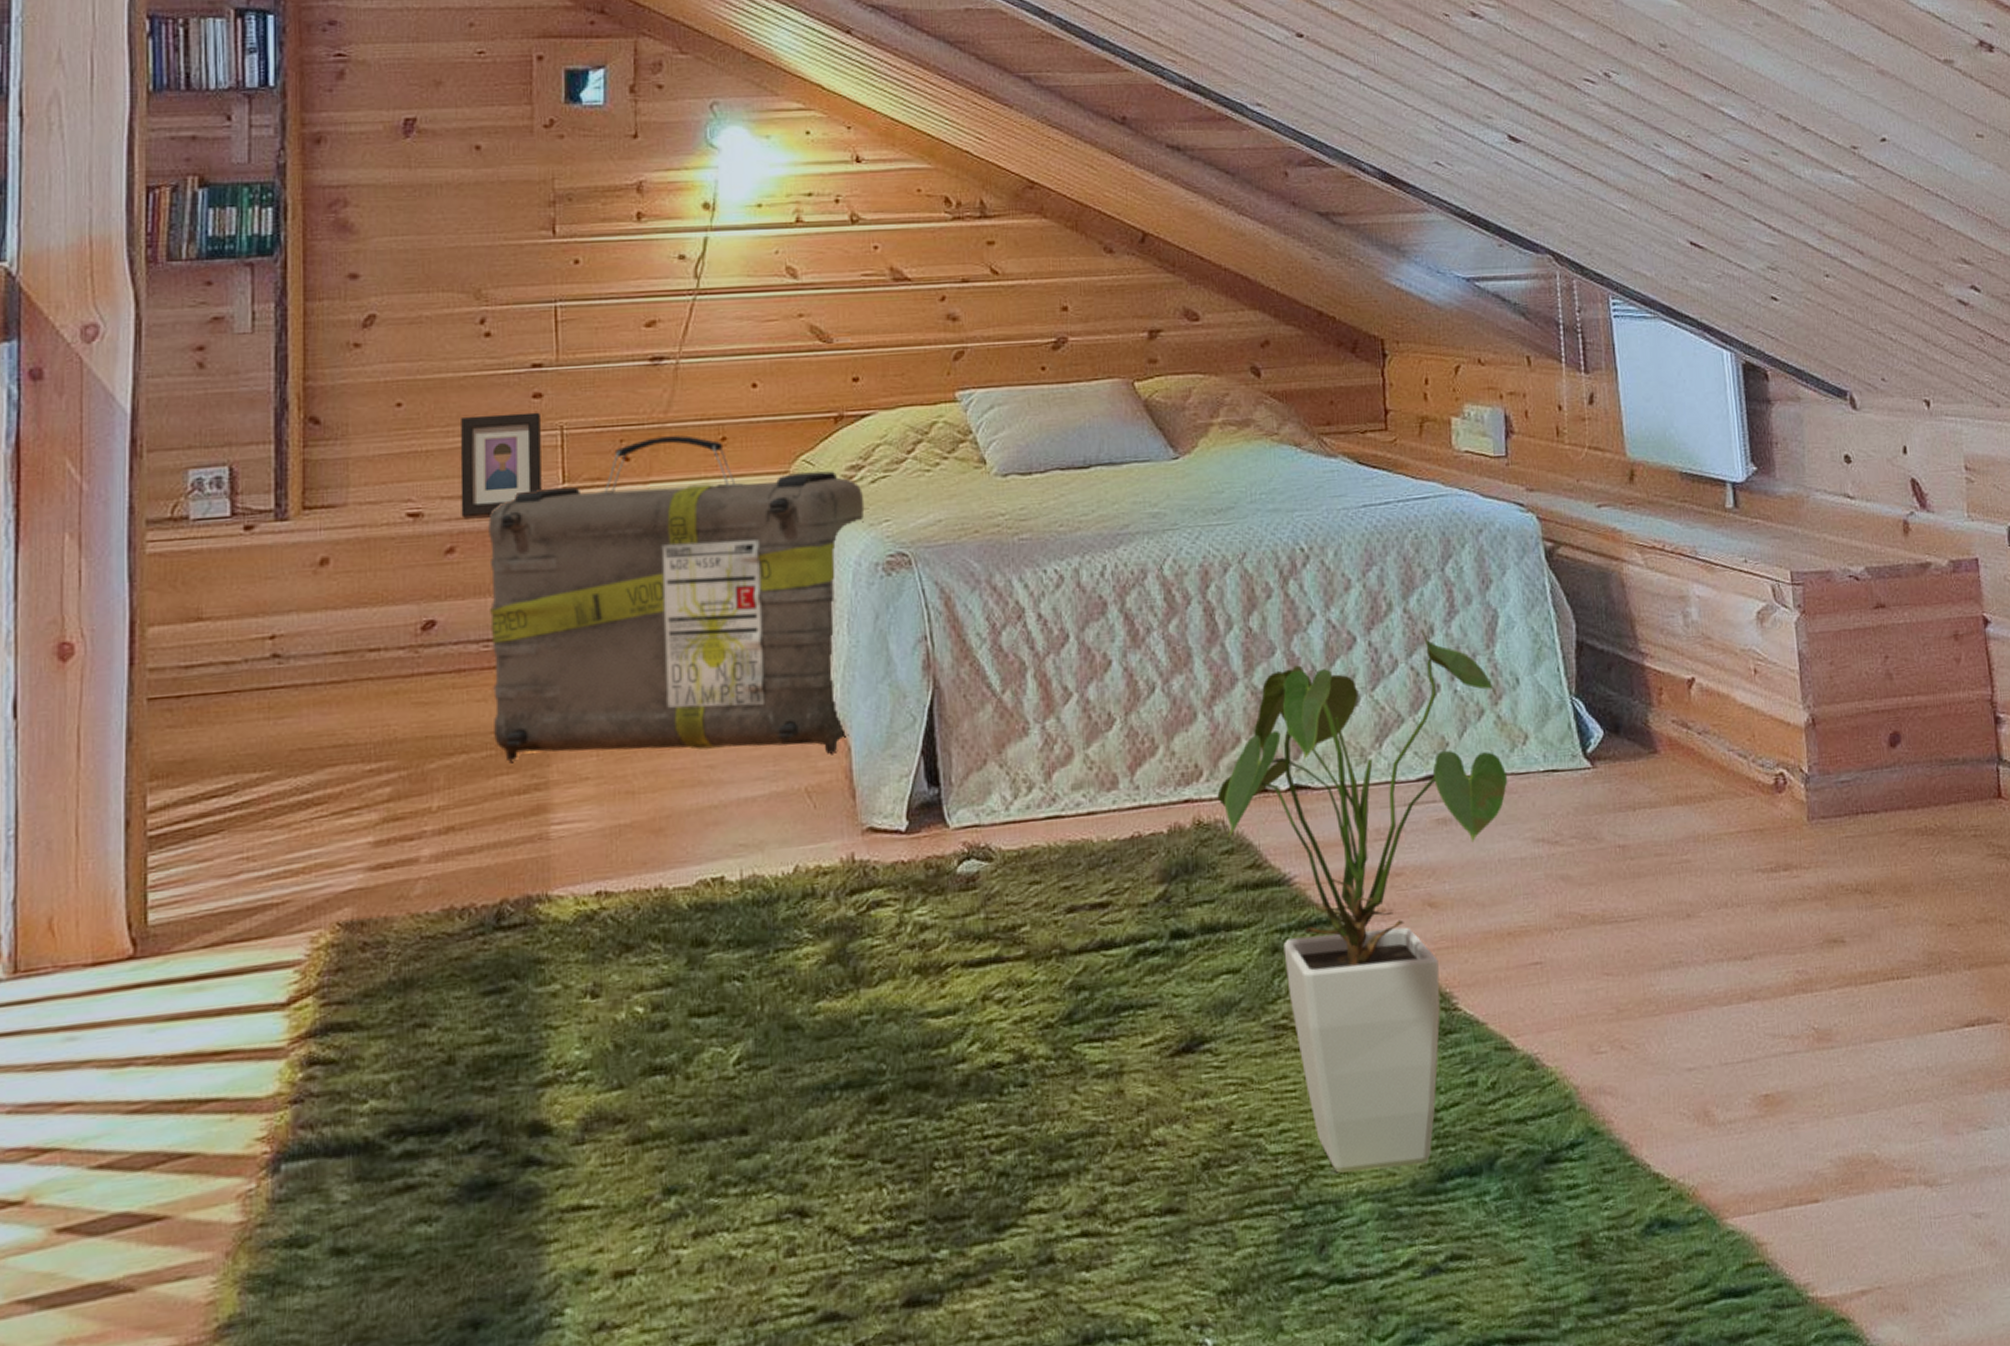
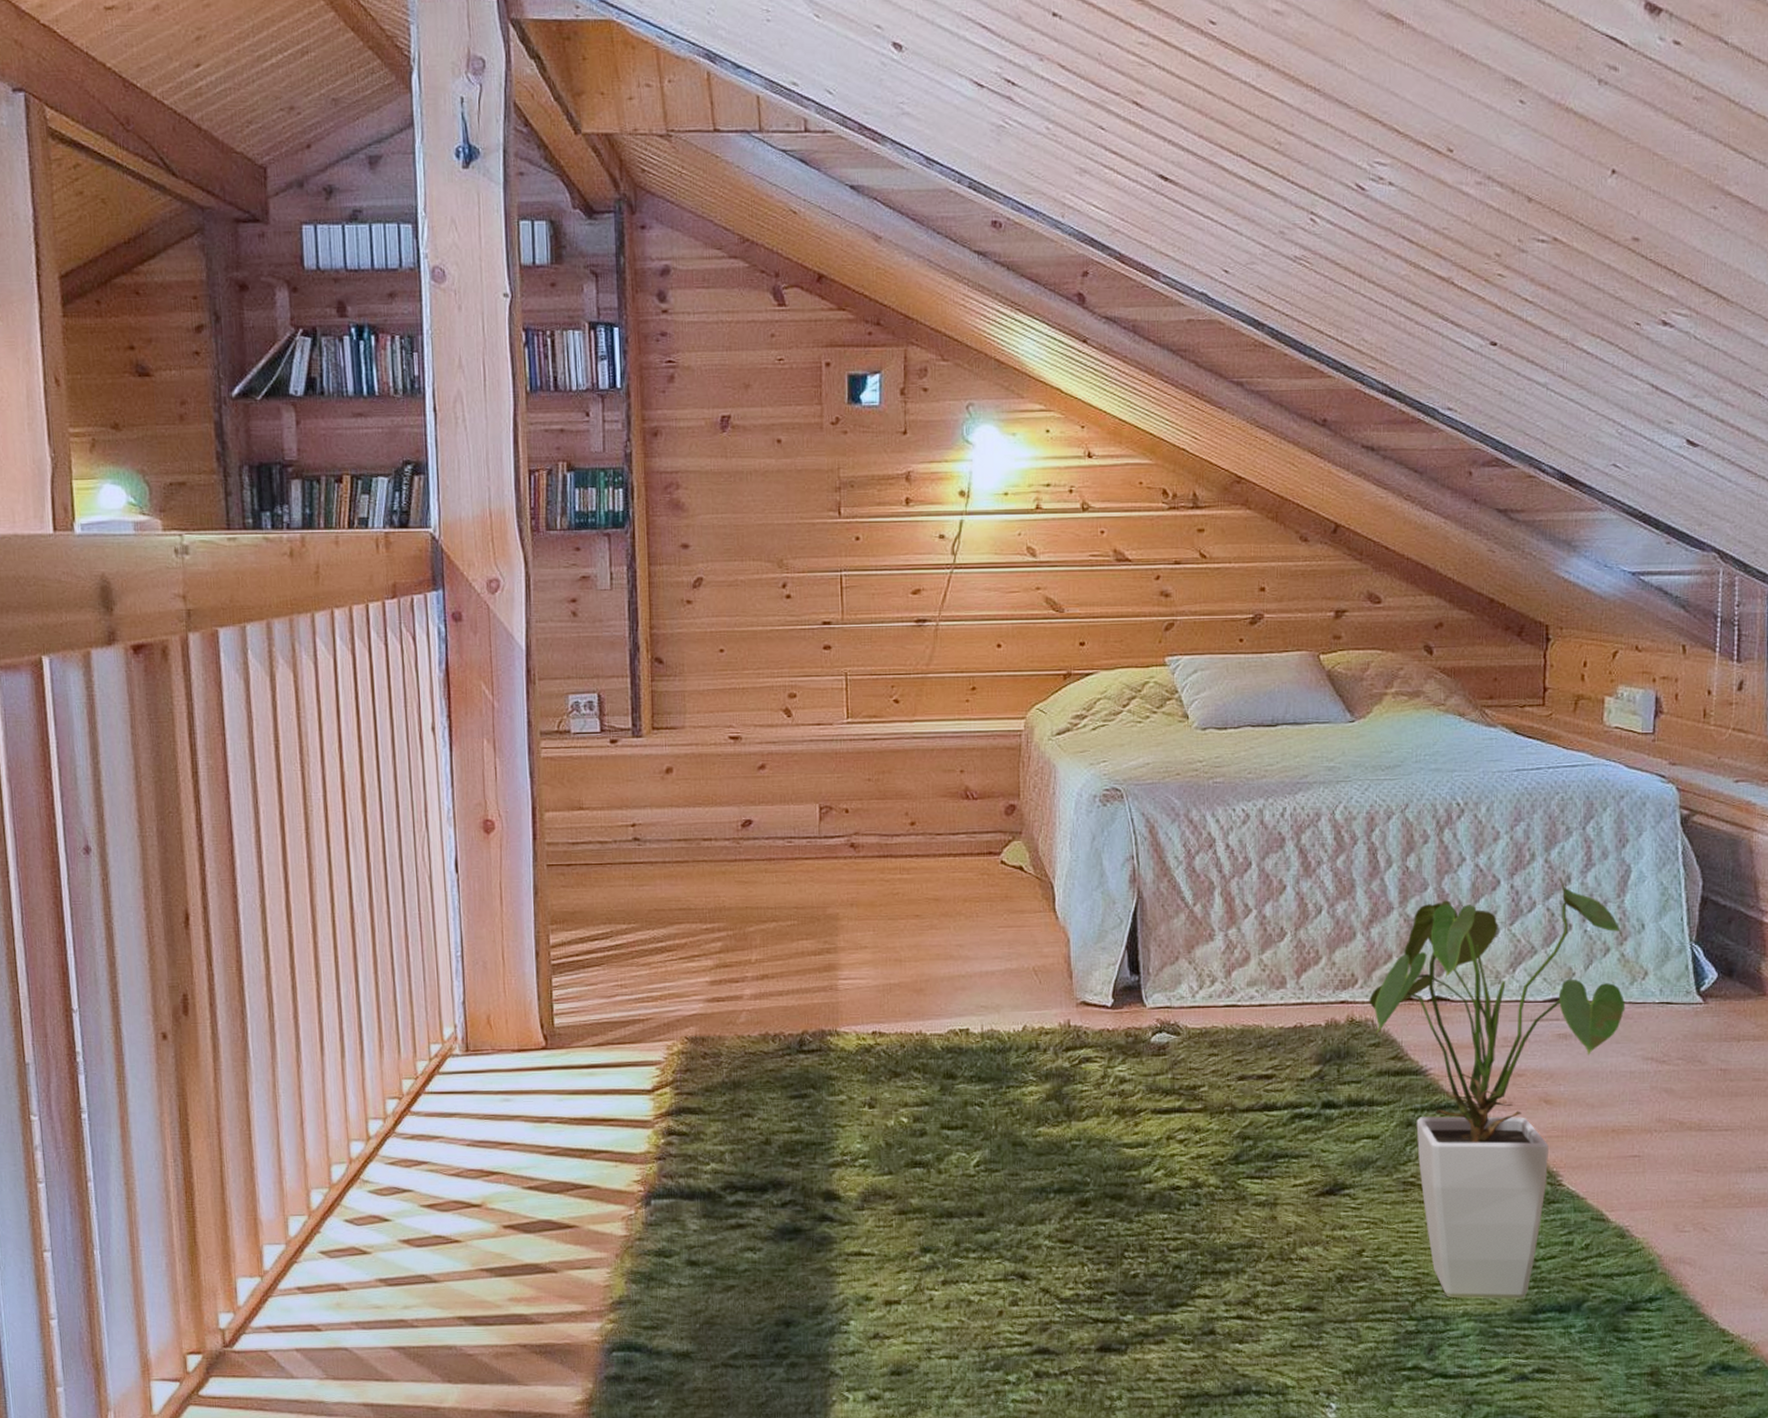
picture frame: present [460,412,542,518] -> none [768,661,831,742]
suitcase: present [488,435,865,762] -> none [790,684,1086,942]

